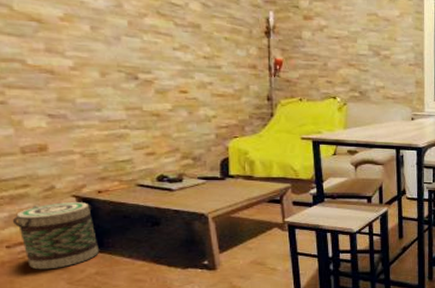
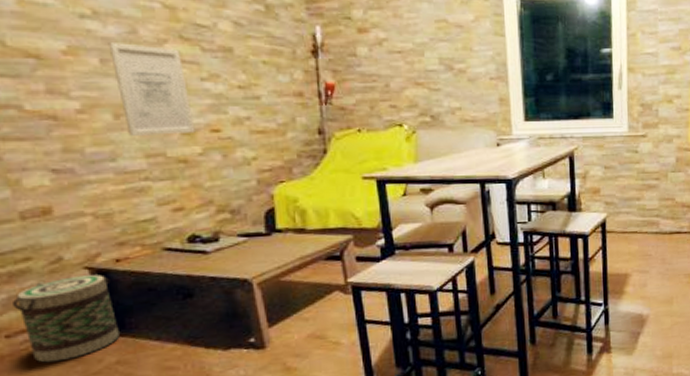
wall art: none [98,13,167,93] -> present [108,43,196,136]

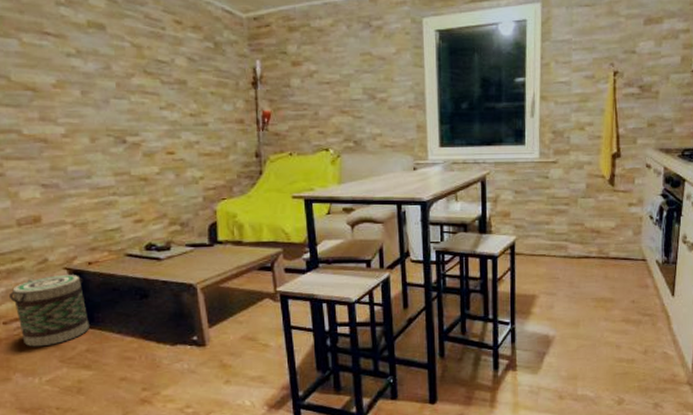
wall art: present [108,43,196,136] -> none [88,77,154,157]

